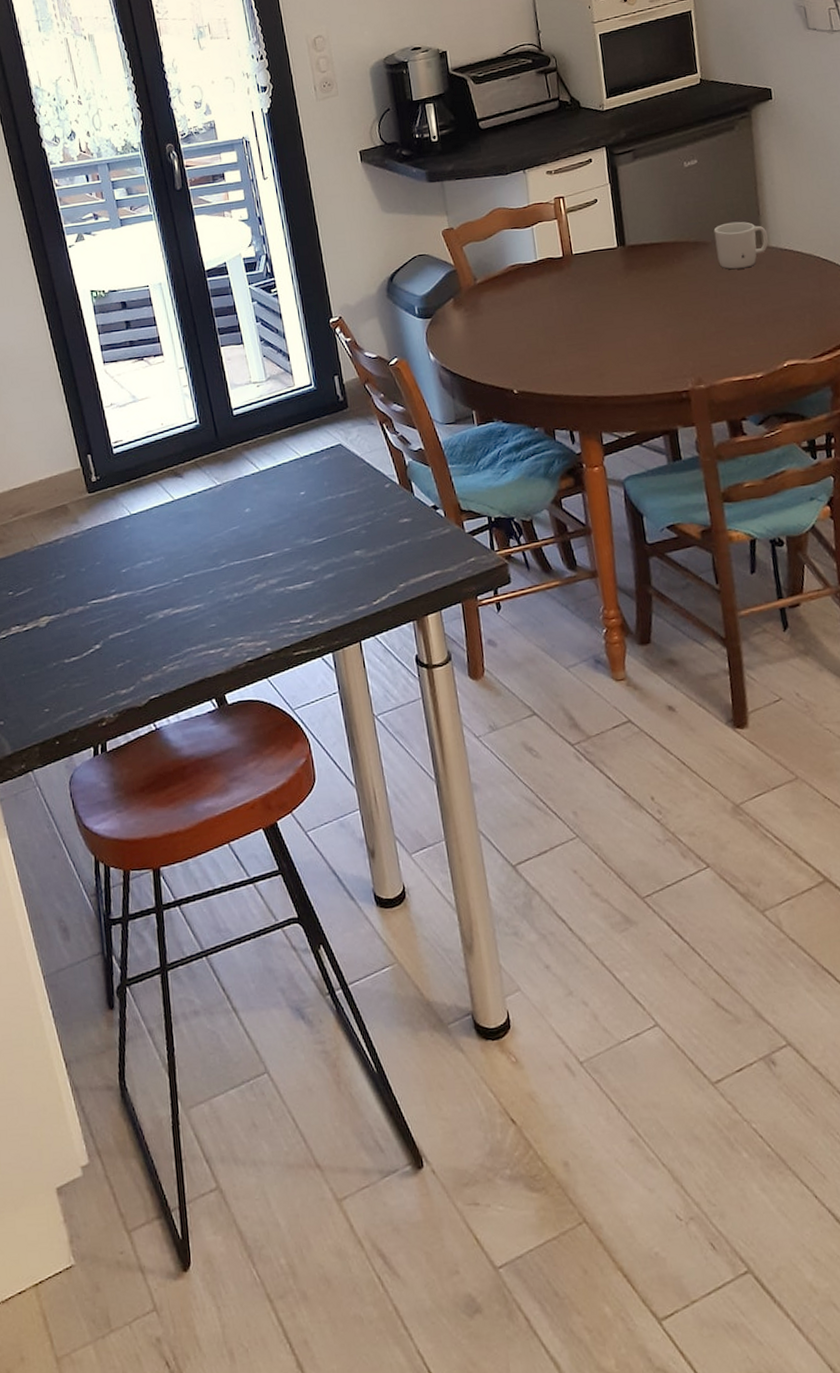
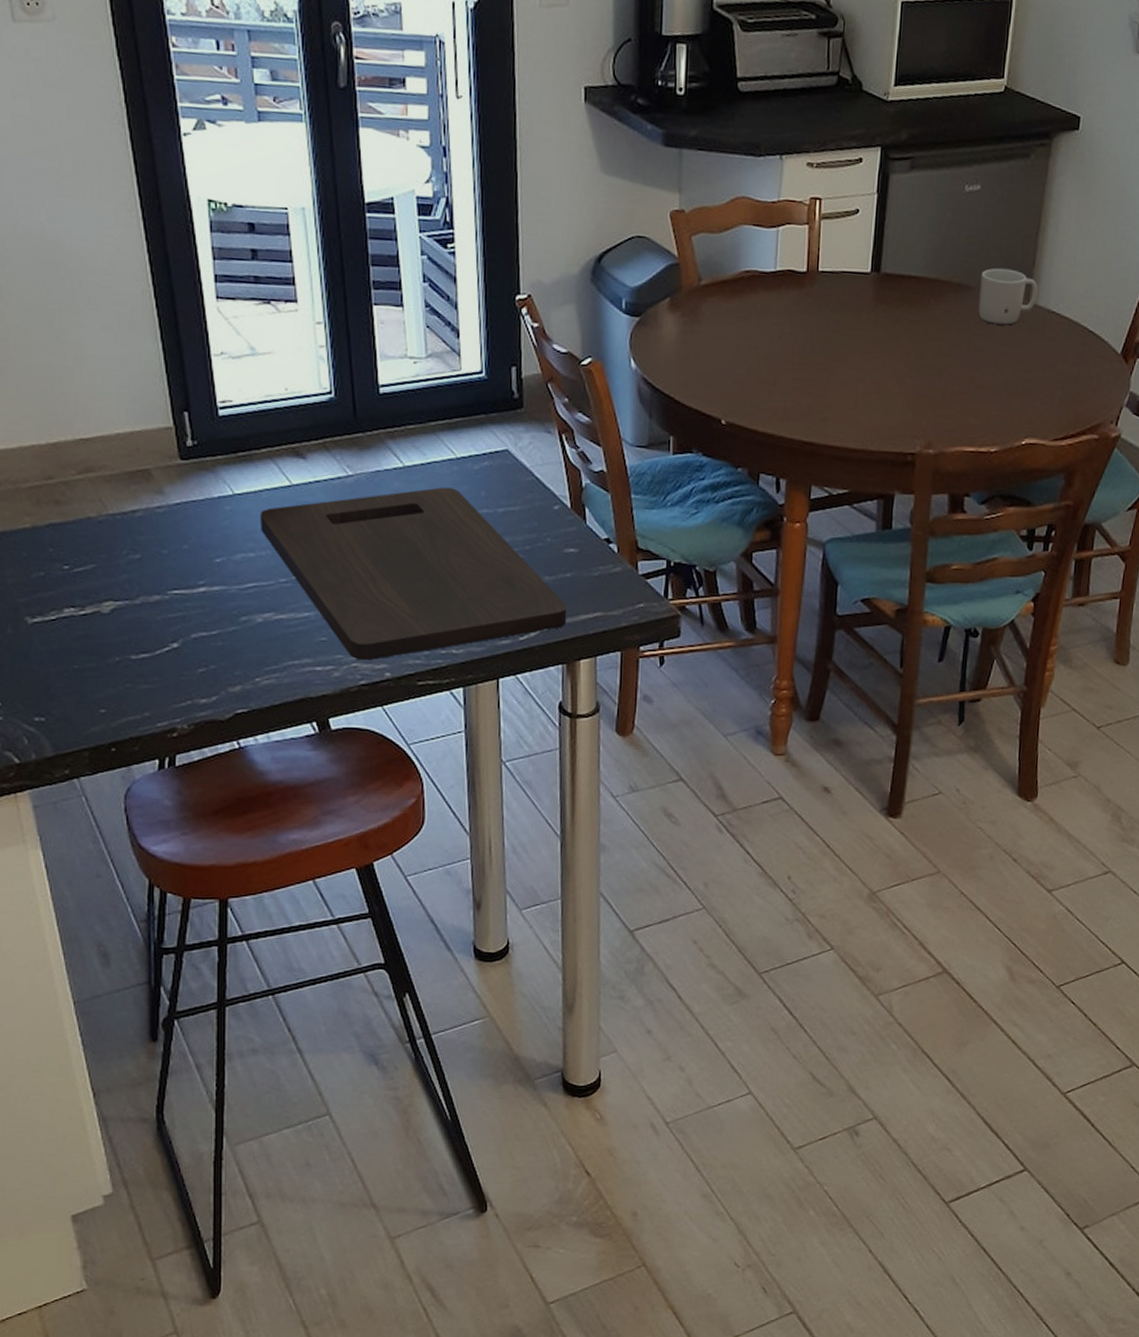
cutting board: none [153,482,411,641] -> present [261,487,567,661]

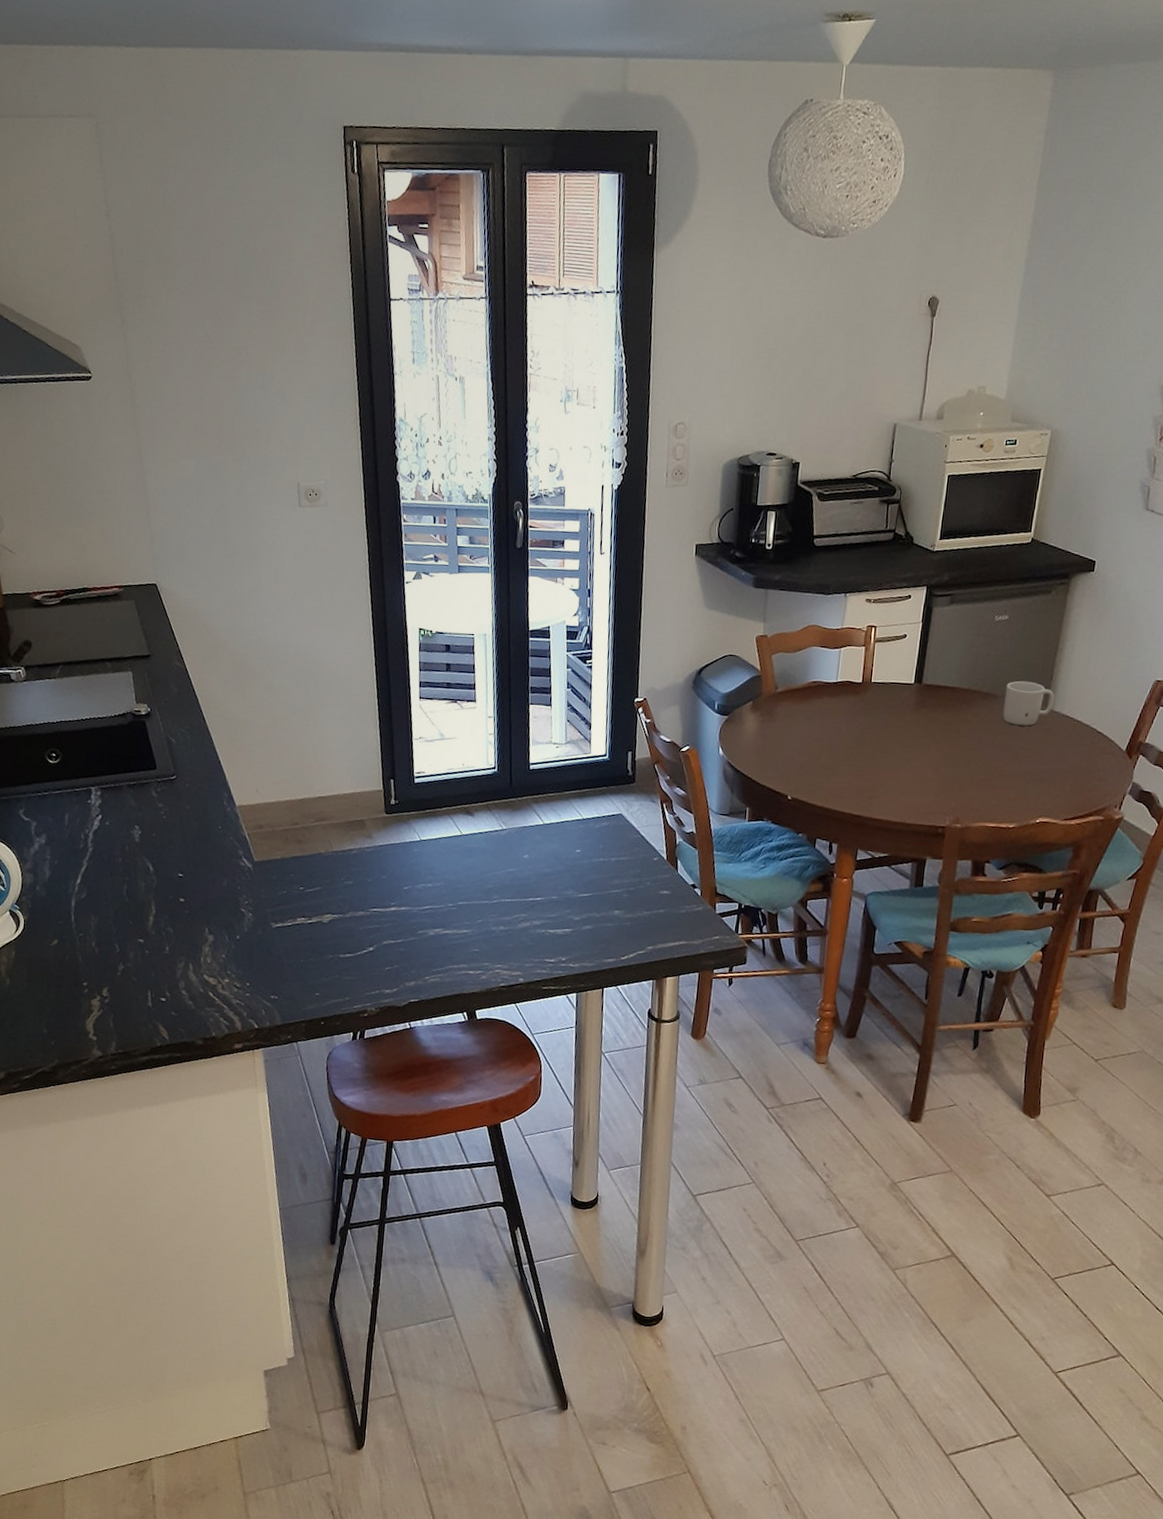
cutting board: present [261,487,567,661] -> none [437,840,659,969]

